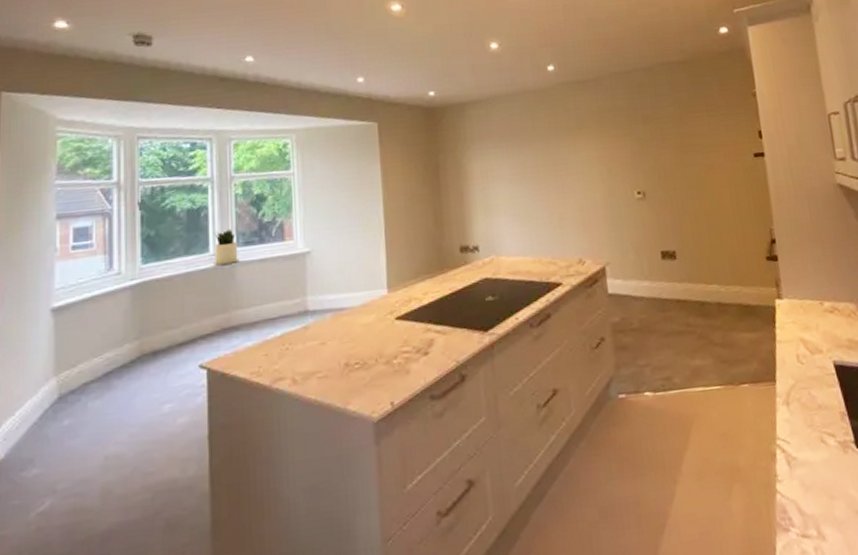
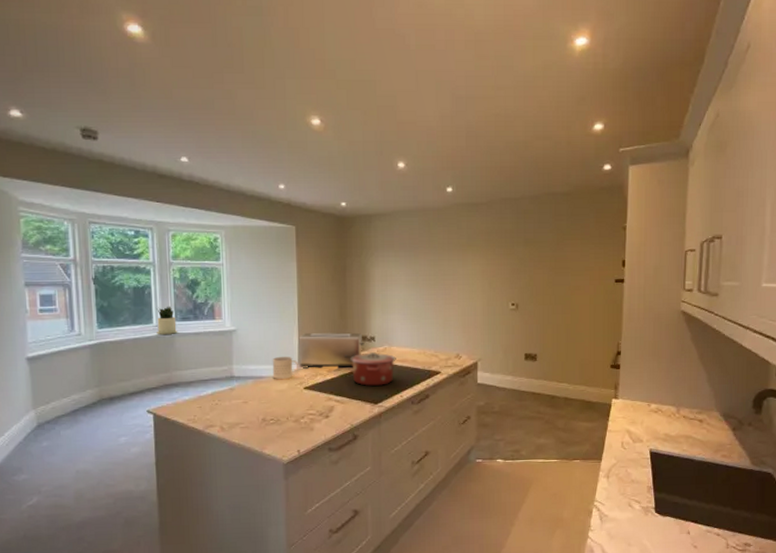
mug: none [355,279,389,311] -> present [272,356,299,380]
toaster: none [386,242,467,292] -> present [298,332,365,368]
casserole: none [450,265,507,310] -> present [350,352,396,387]

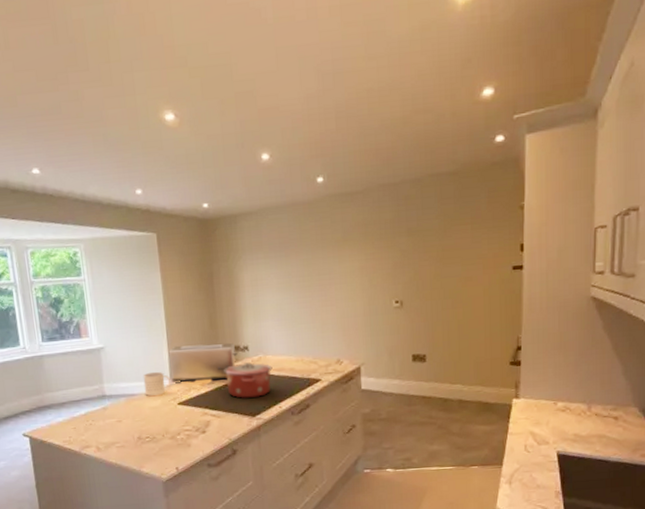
planter: present [156,306,178,334] -> none [22,326,46,357]

